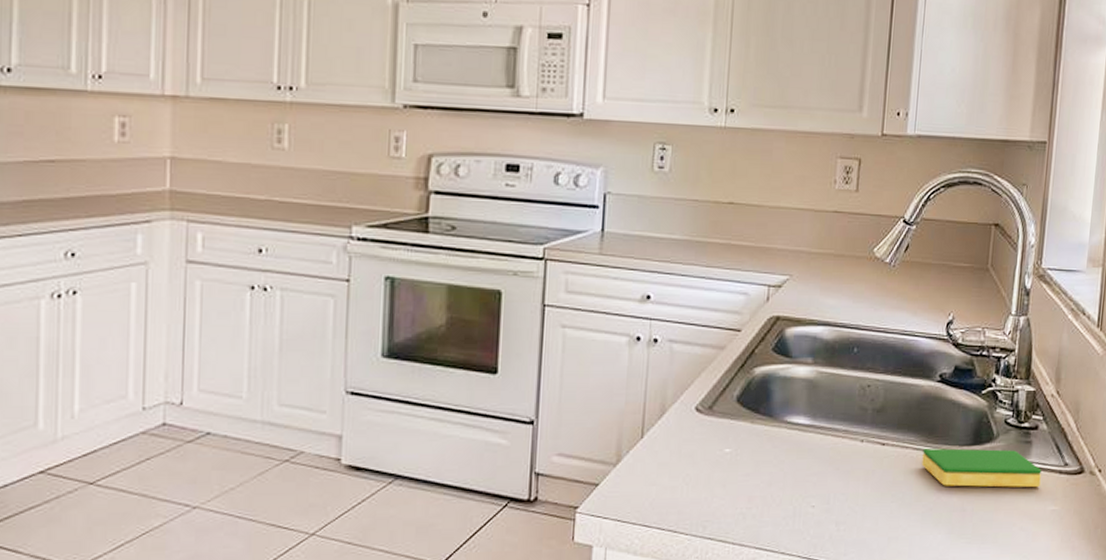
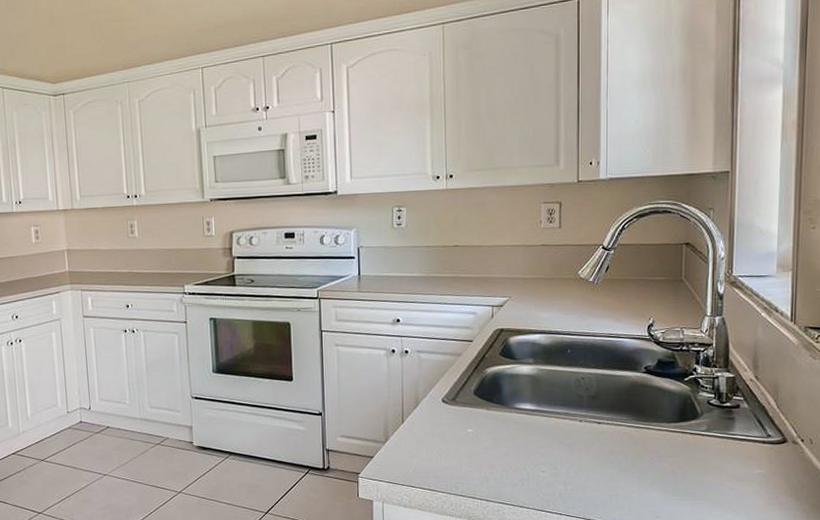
dish sponge: present [922,448,1042,488] -> none [634,425,745,455]

